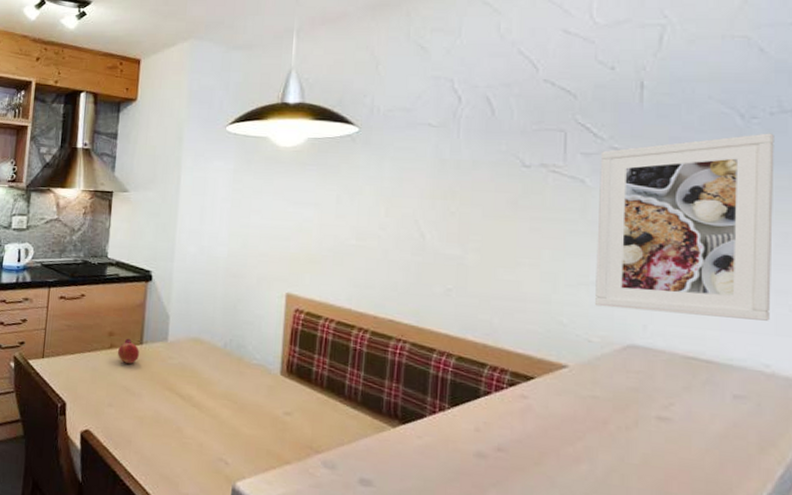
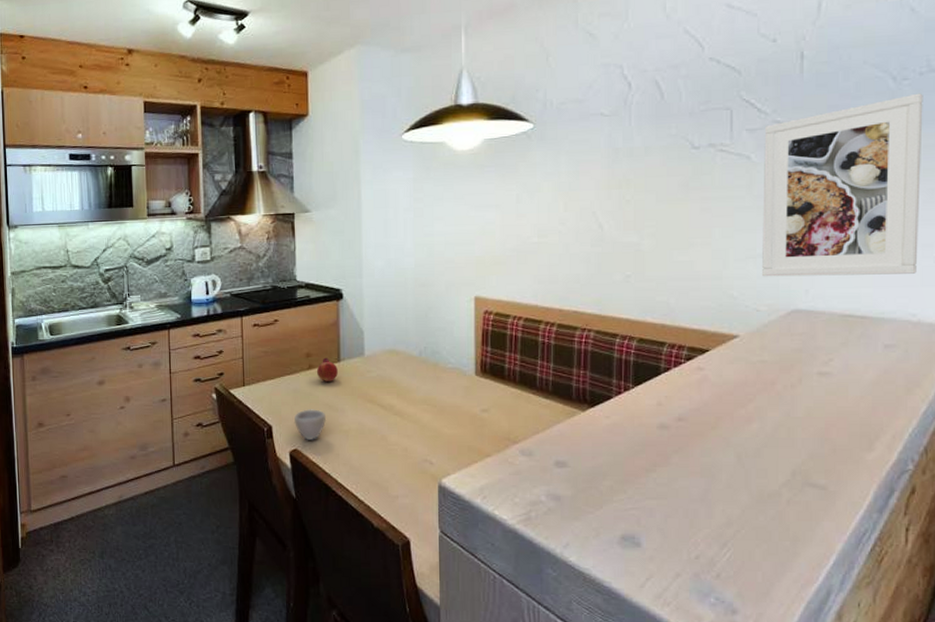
cup: none [88,389,122,423] -> present [293,409,327,441]

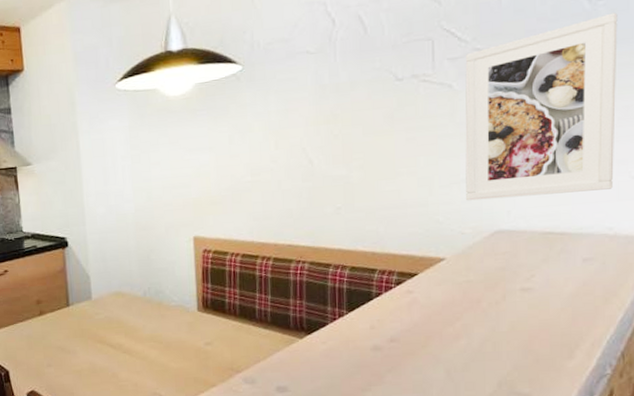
cup: present [293,409,327,441] -> none [29,352,60,383]
fruit: present [316,357,338,383] -> none [47,303,68,327]

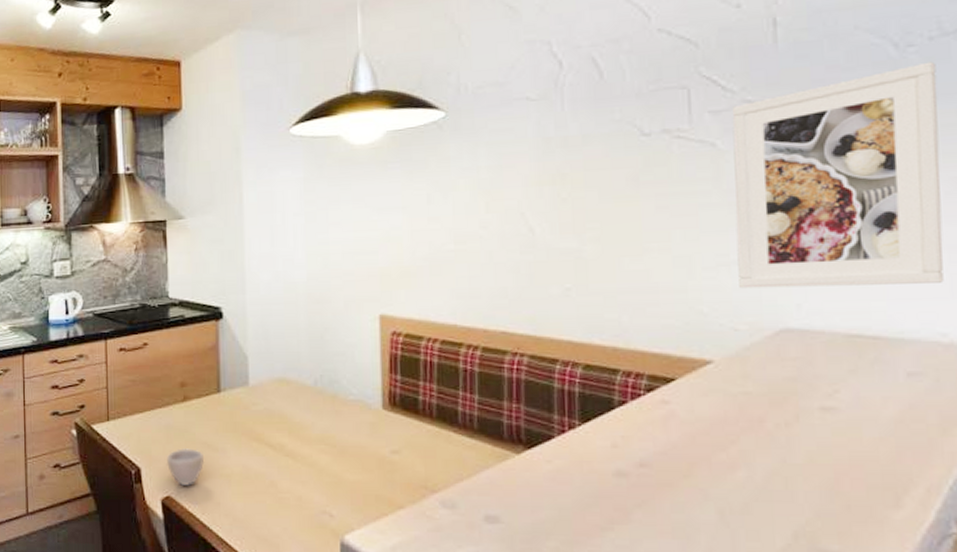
cup: none [29,352,60,383] -> present [166,448,205,487]

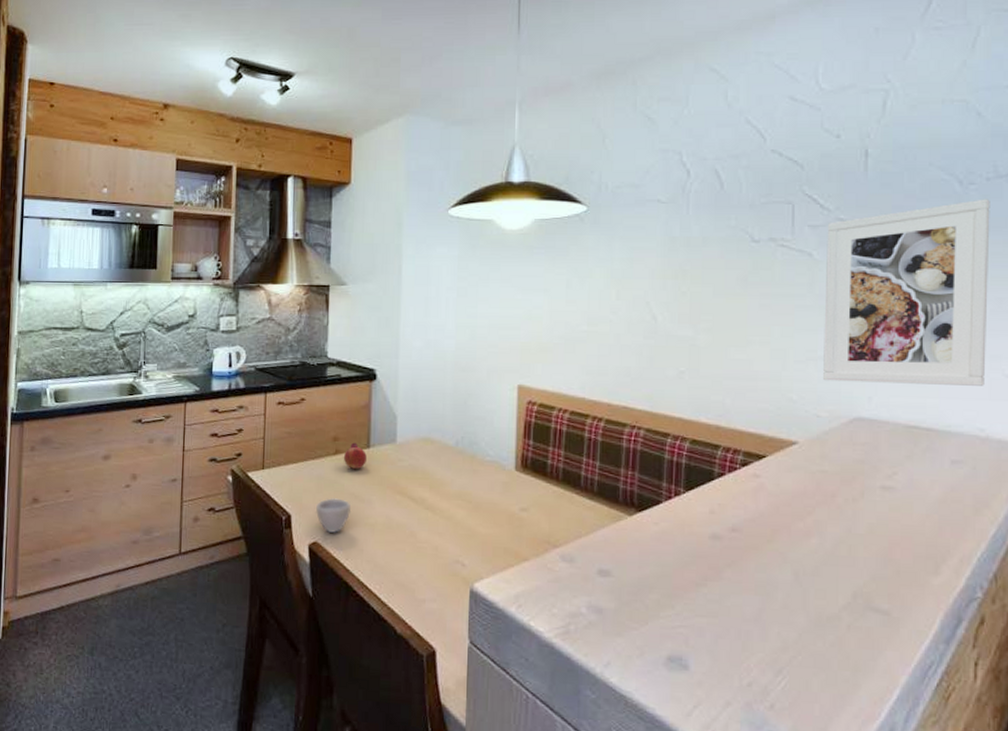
fruit: none [192,387,218,417] -> present [343,442,367,470]

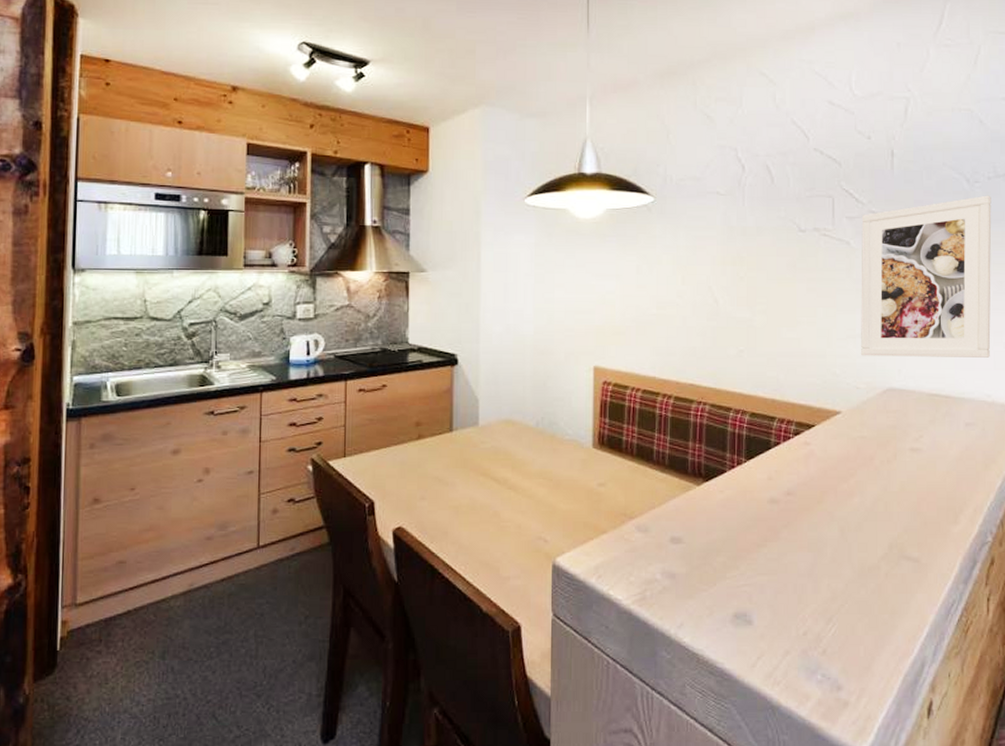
cup: present [315,498,351,534] -> none [399,483,435,518]
fruit: present [343,442,367,470] -> none [426,427,449,454]

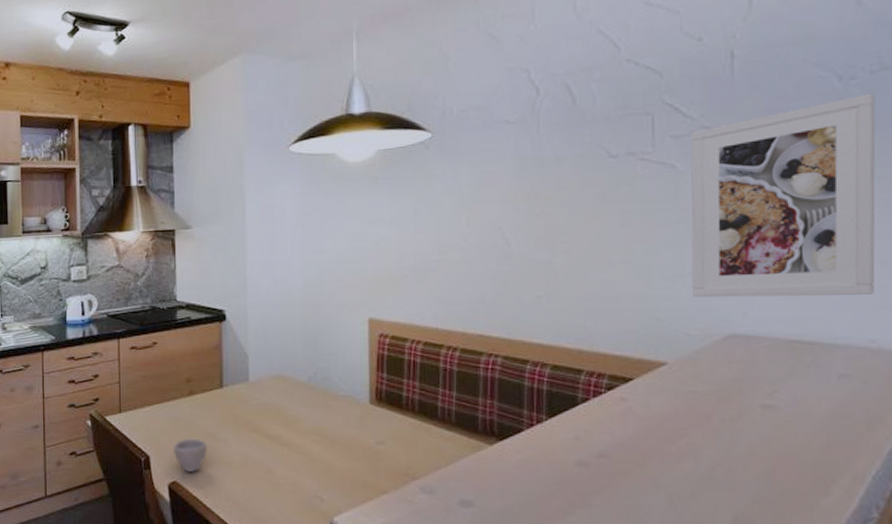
cup: none [399,483,435,518] -> present [173,438,208,473]

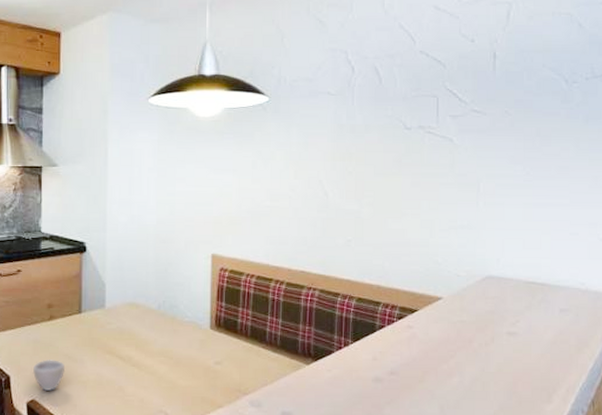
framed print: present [691,93,876,298] -> none [462,95,589,248]

